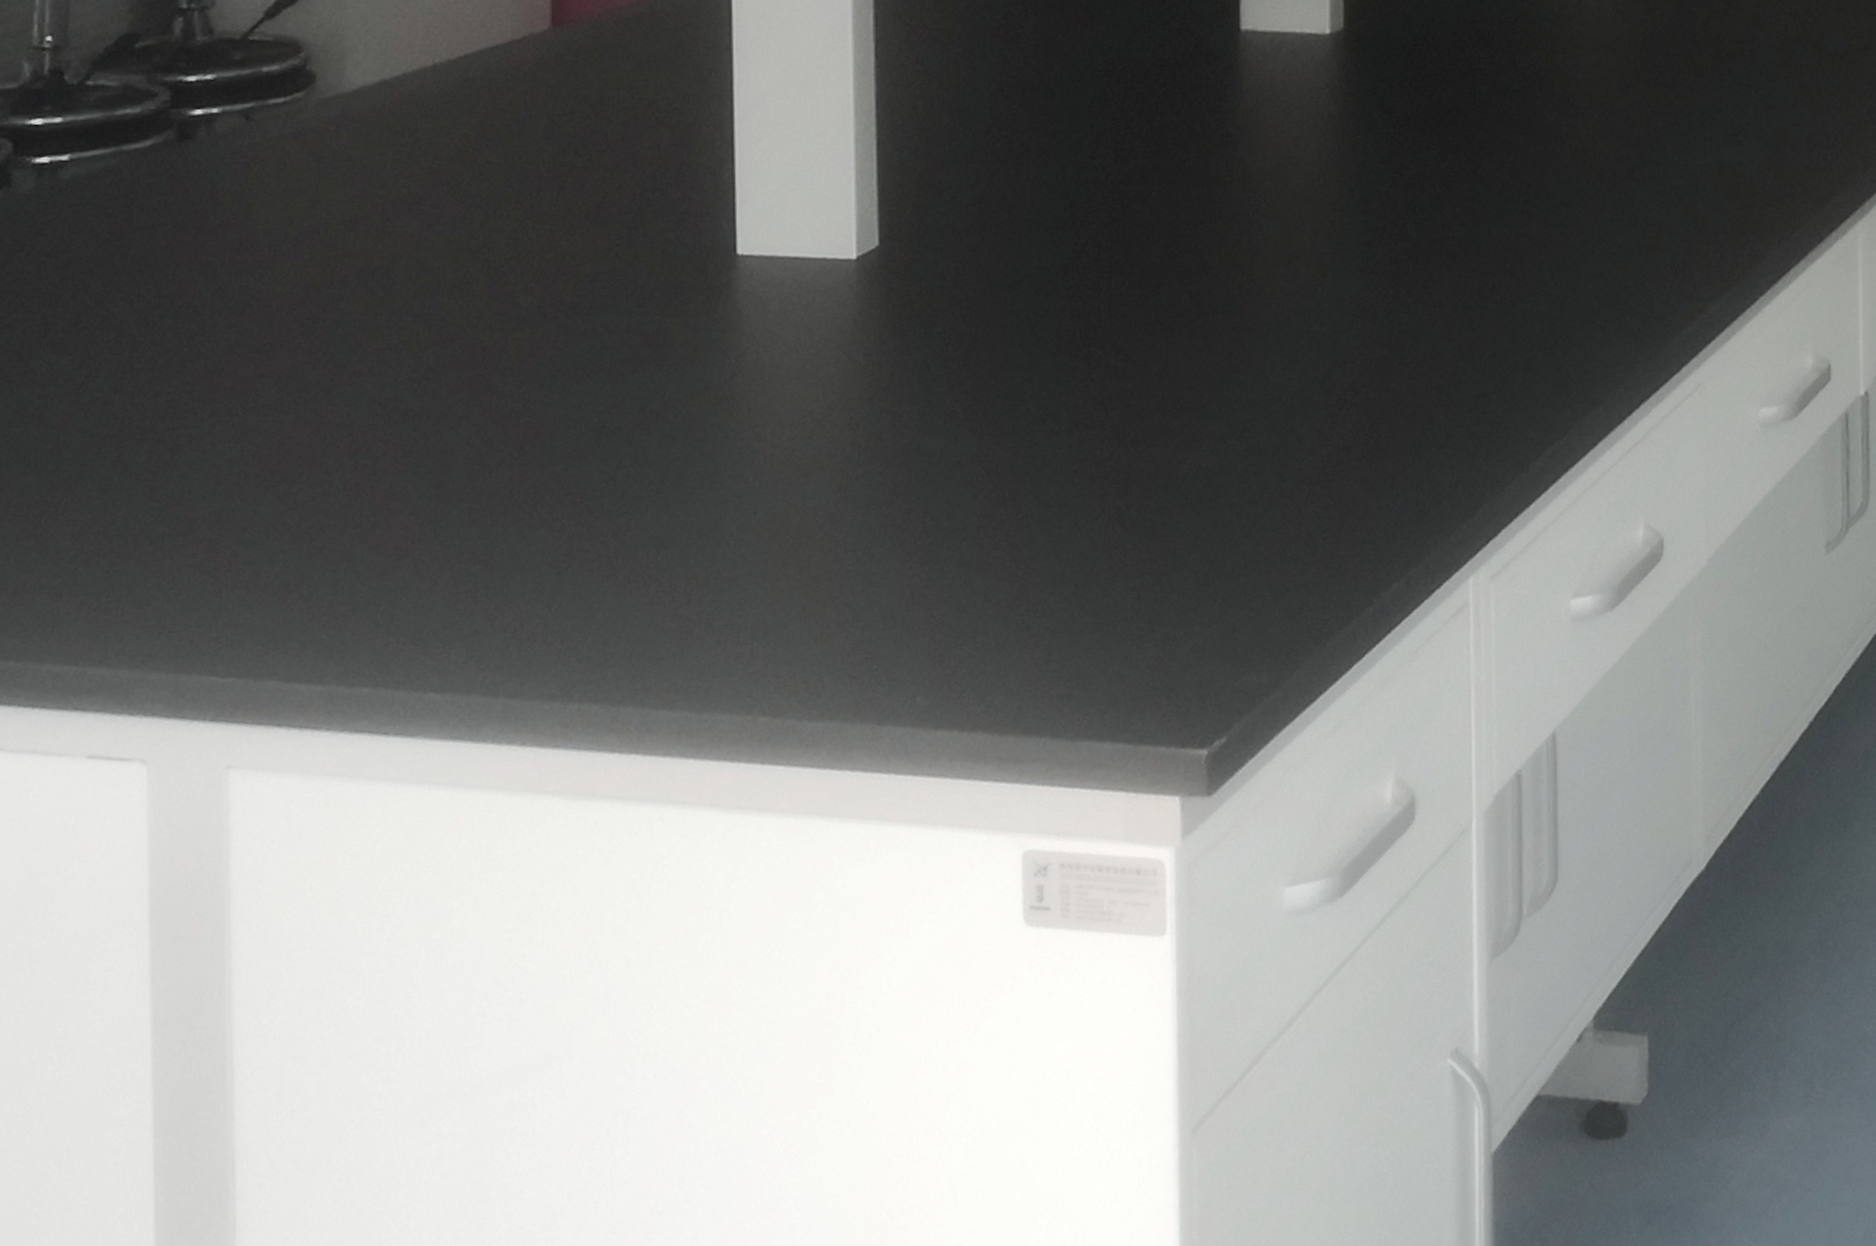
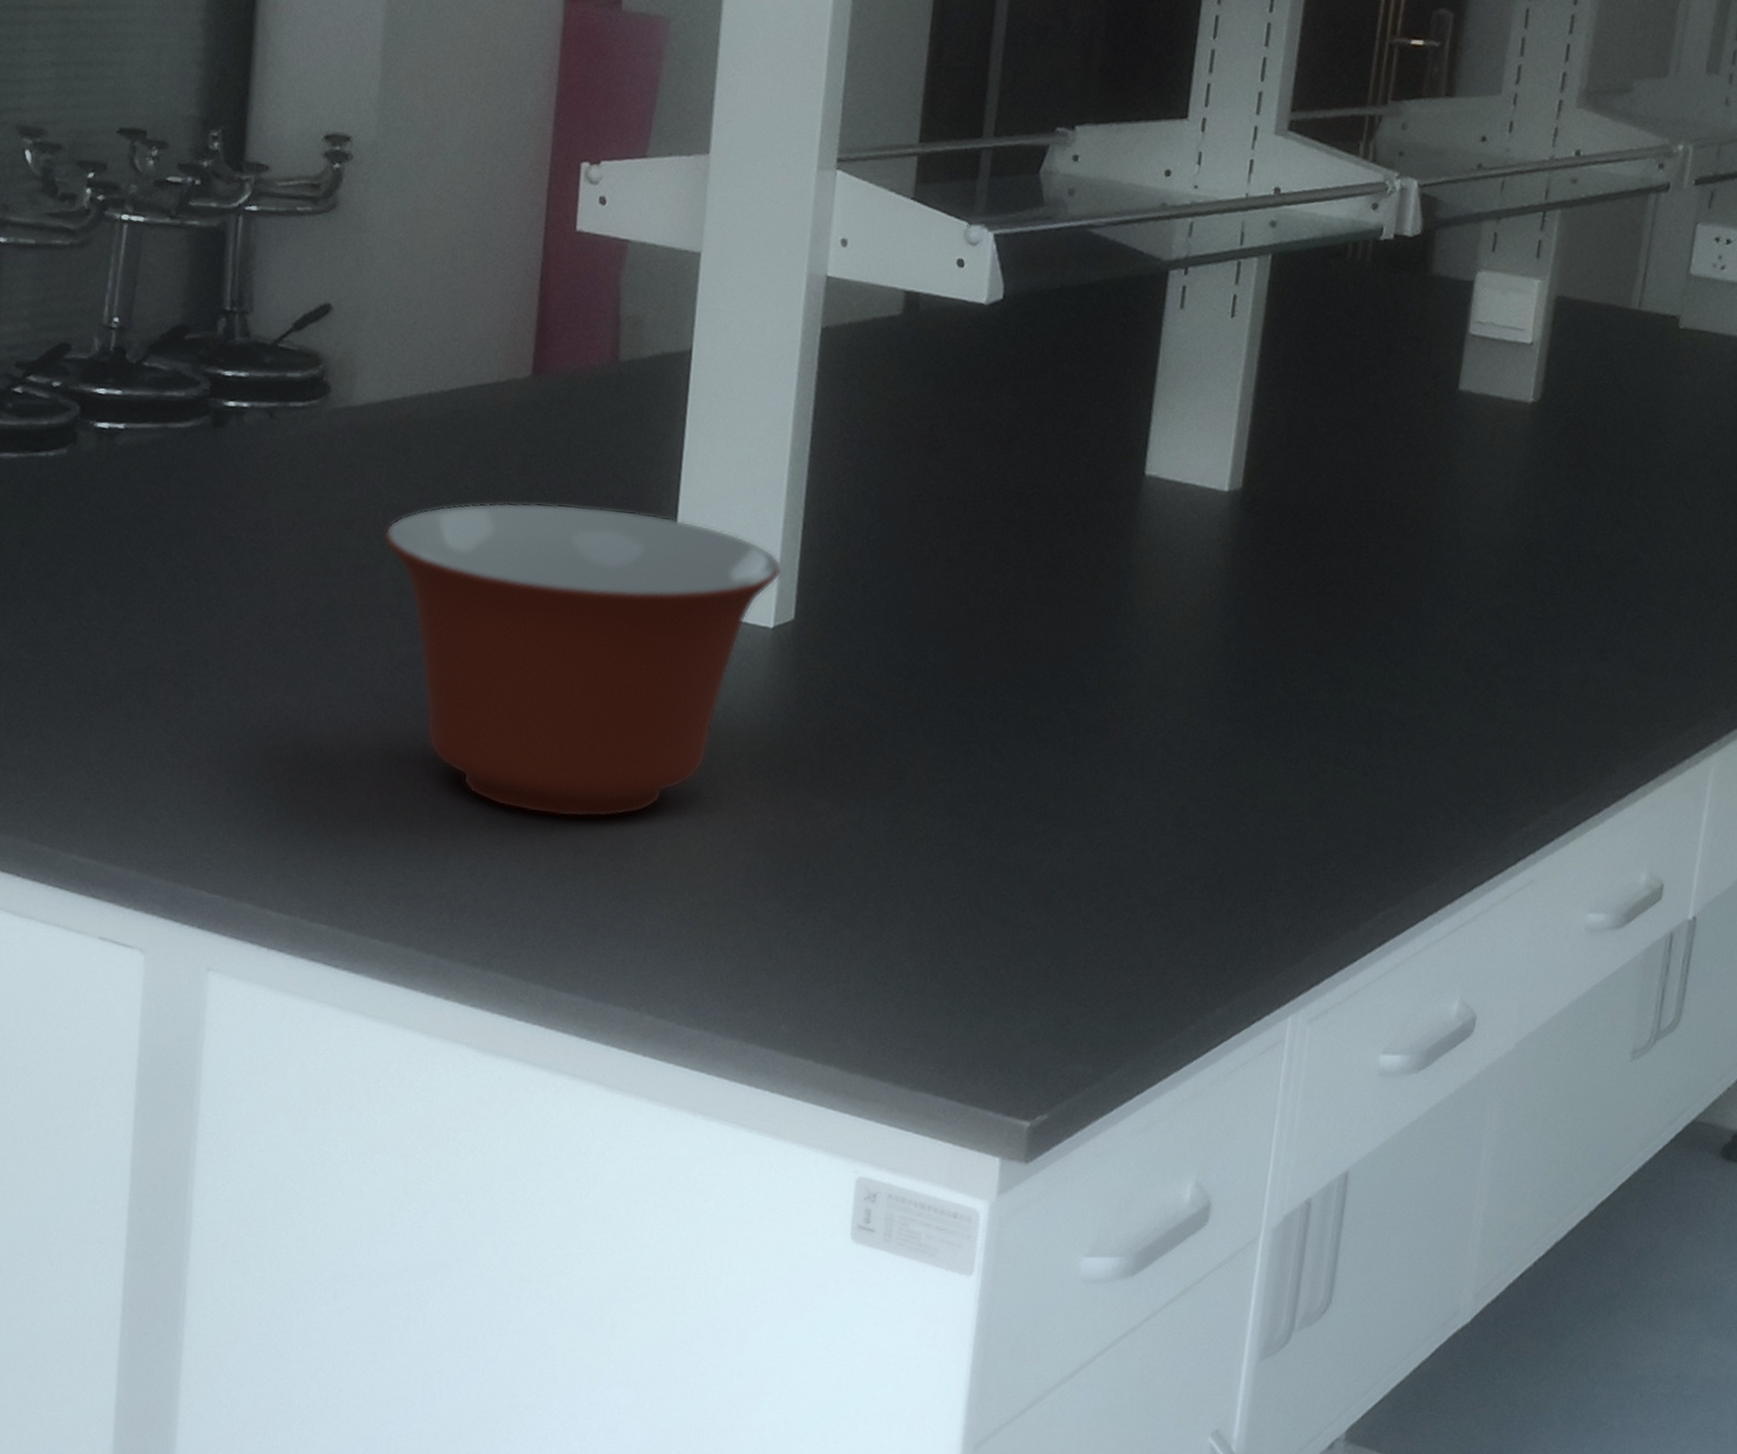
mixing bowl: none [395,157,860,513] -> present [383,502,783,818]

